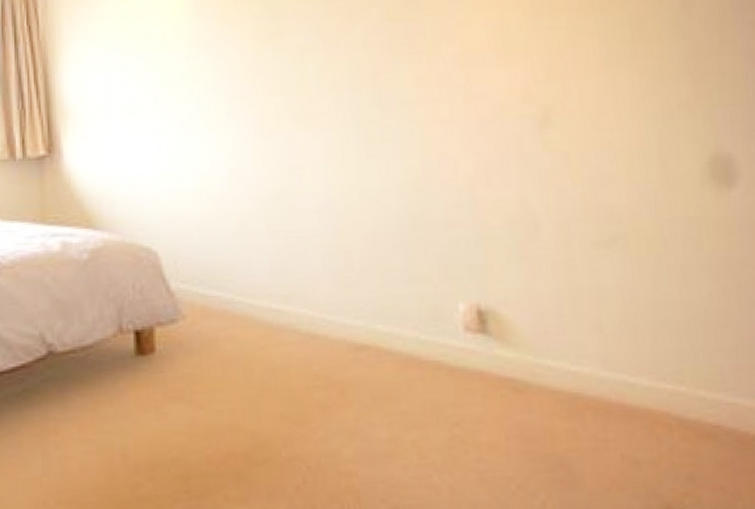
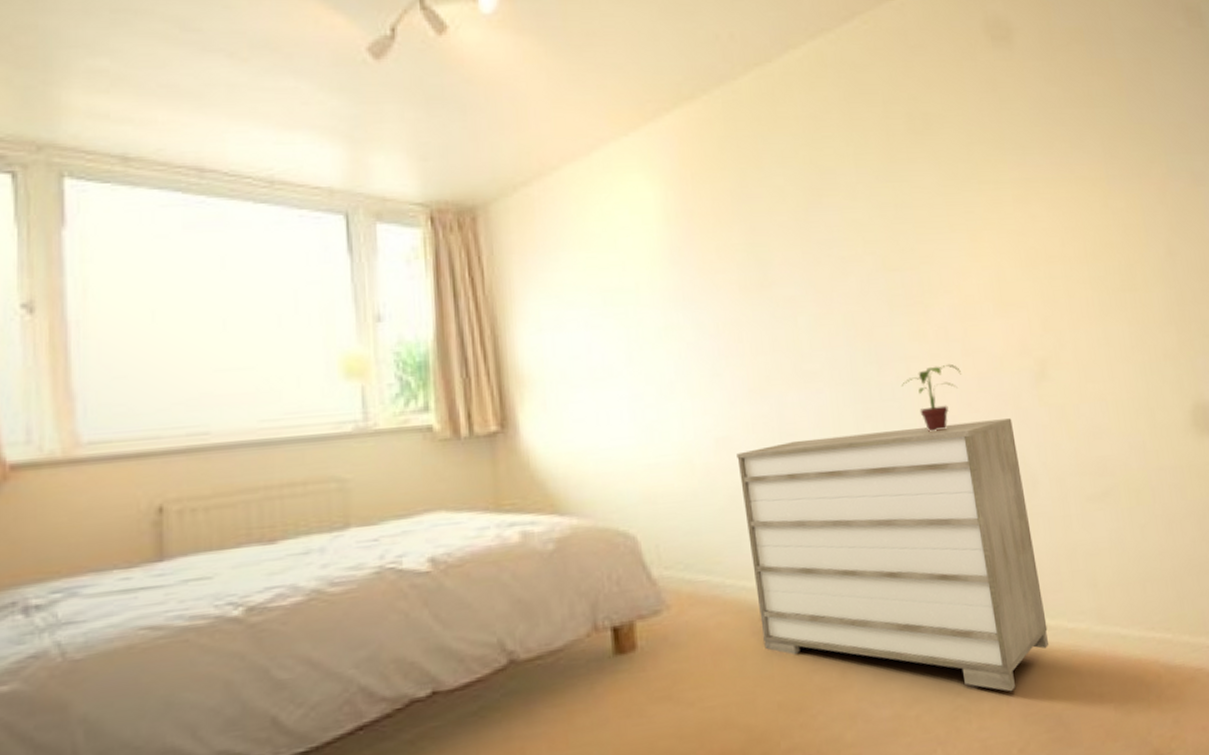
dresser: none [248,162,551,428] -> present [737,418,1049,692]
potted plant: none [403,108,463,172] -> present [901,363,961,432]

